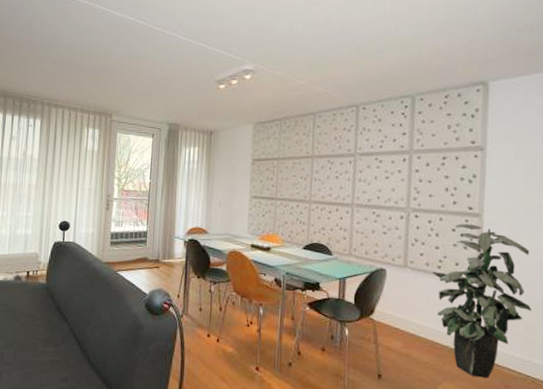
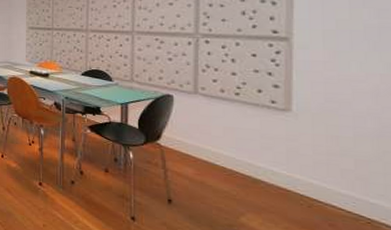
indoor plant: present [432,224,532,378] -> none [228,48,364,214]

